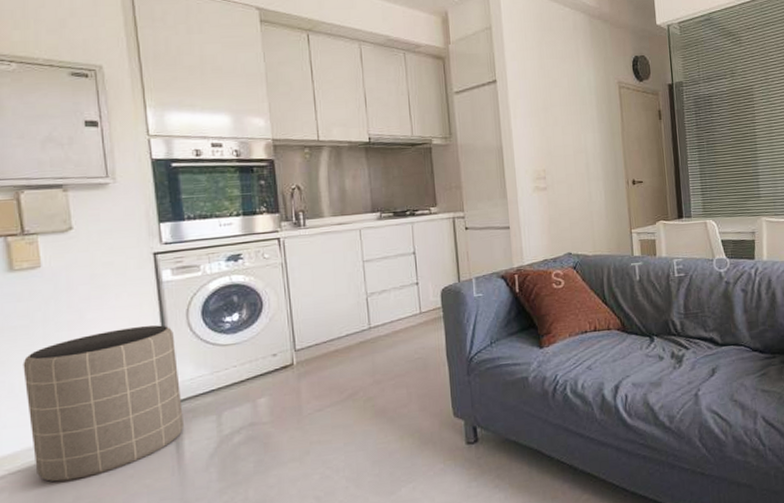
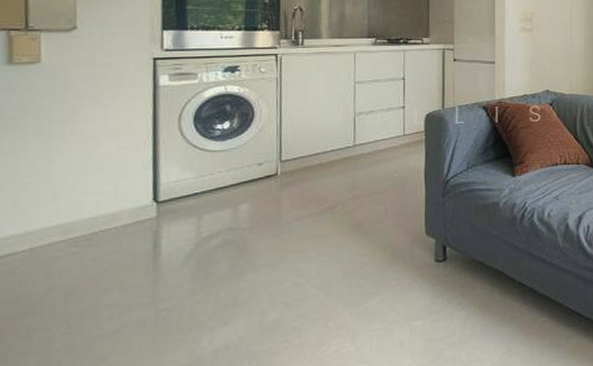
trash can: present [23,325,183,482] -> none [9,127,165,272]

